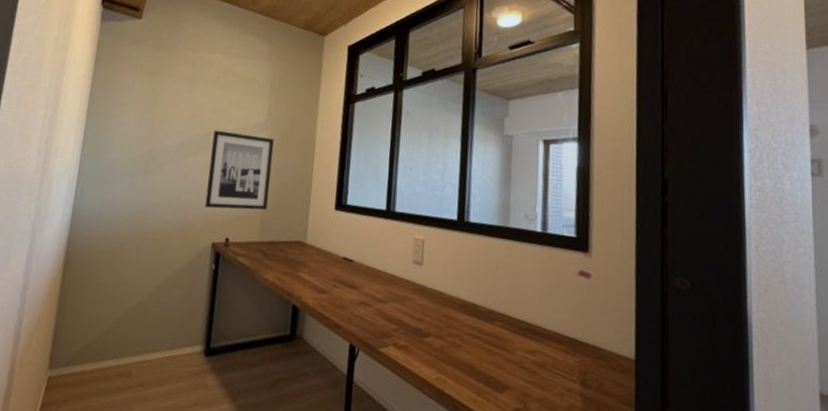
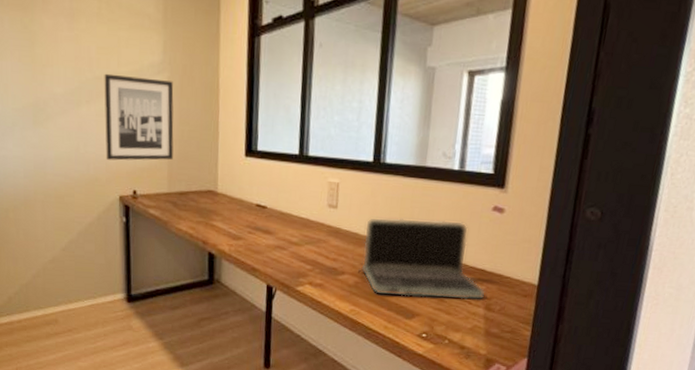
laptop: none [444,276,580,374] -> present [359,217,486,300]

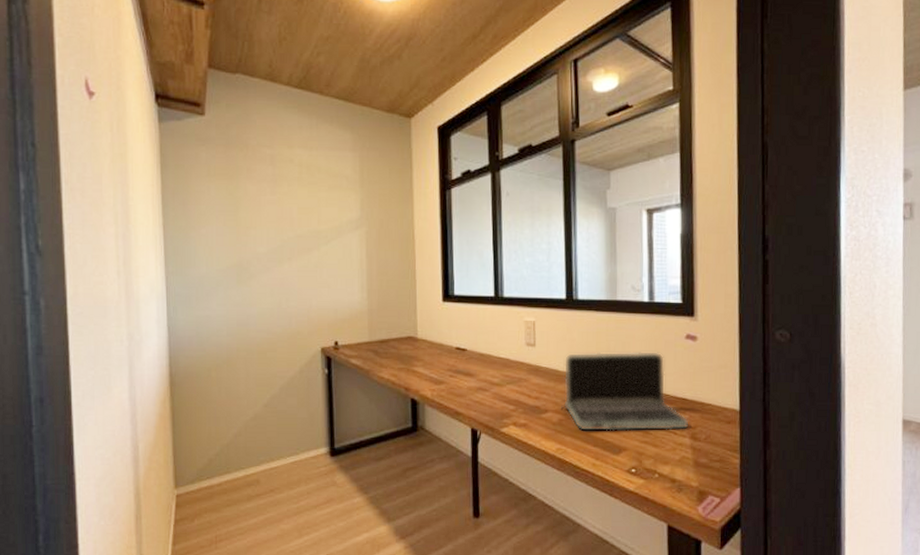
wall art: present [104,73,174,161] -> none [305,231,373,313]

